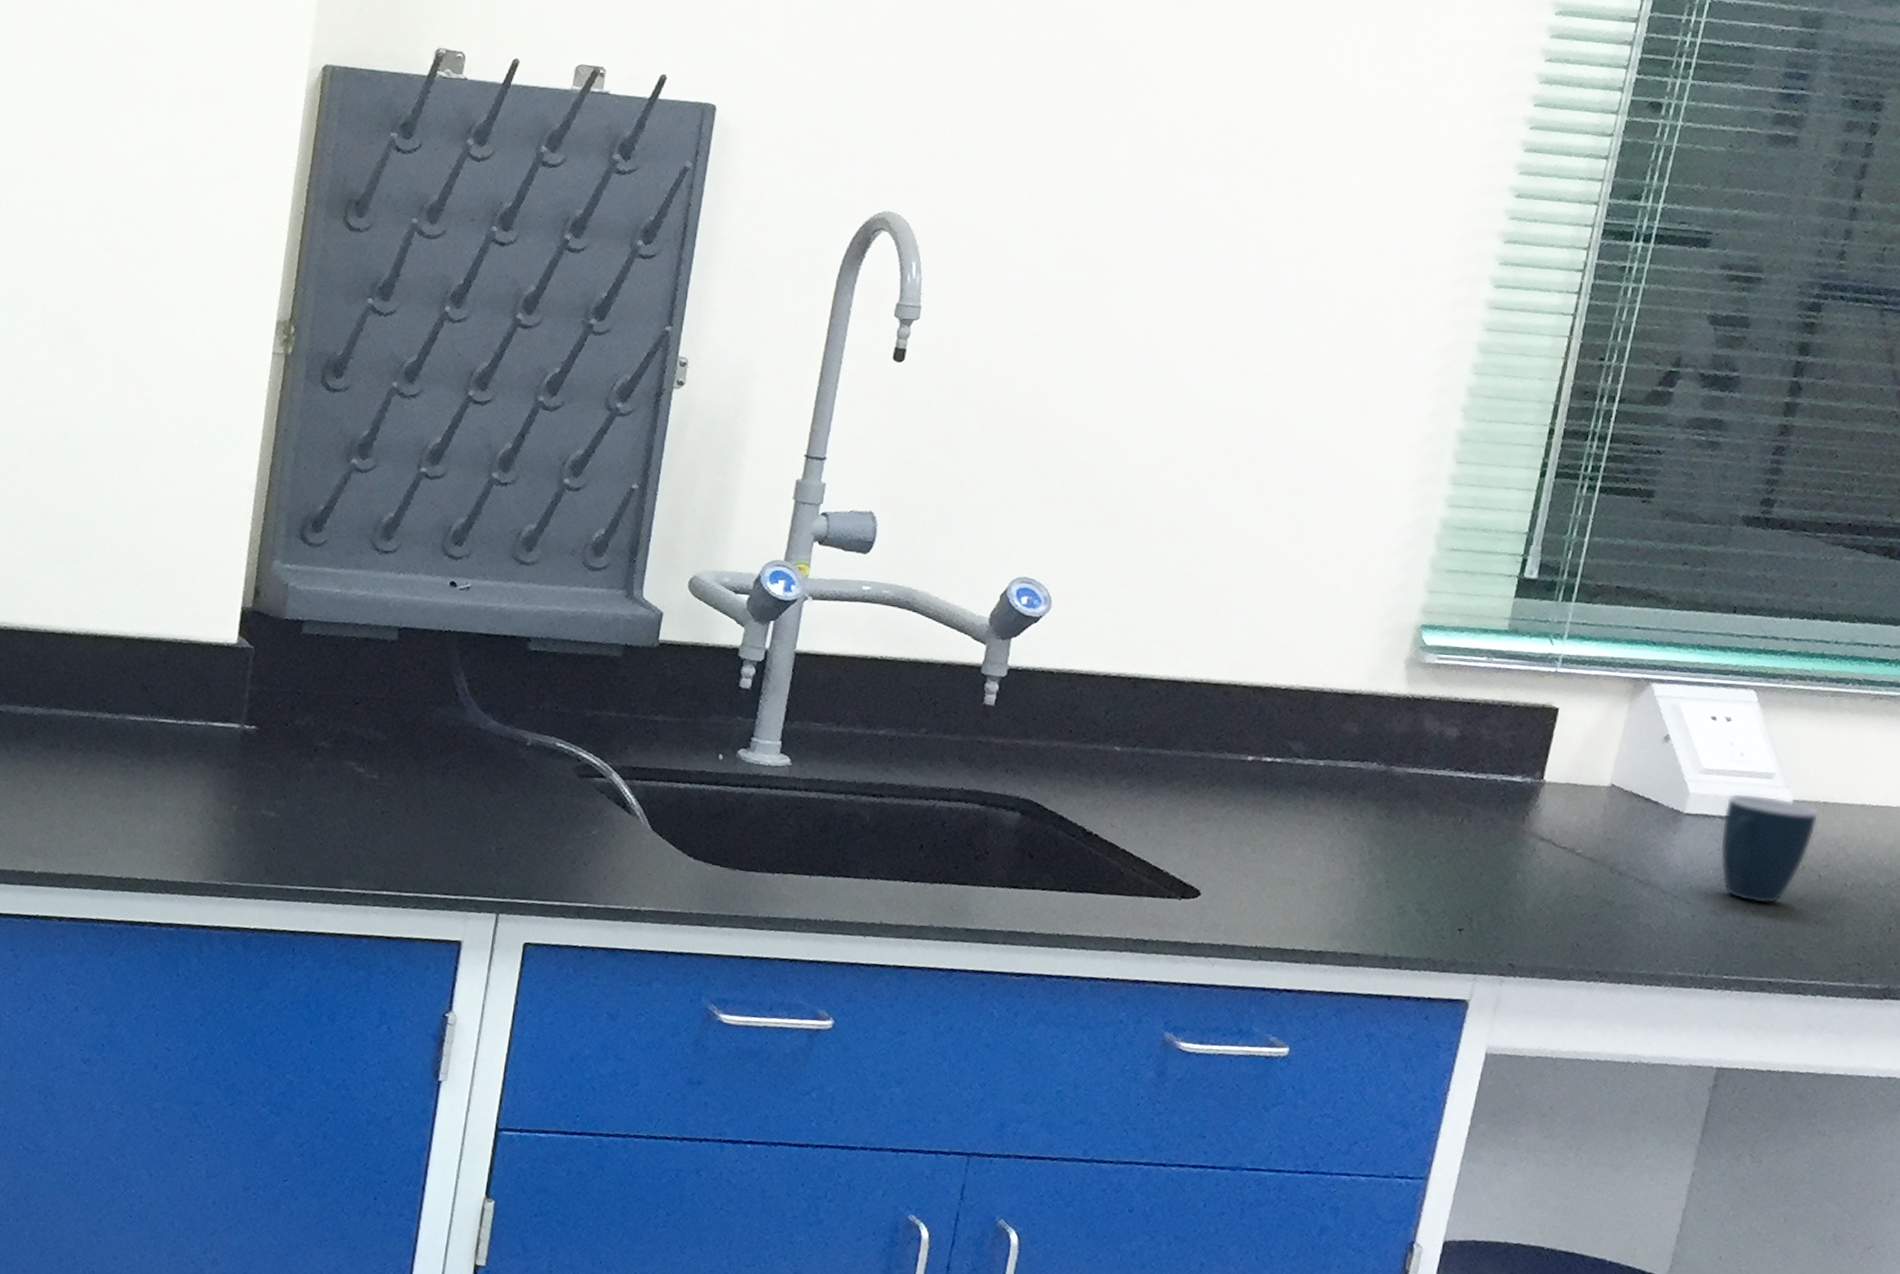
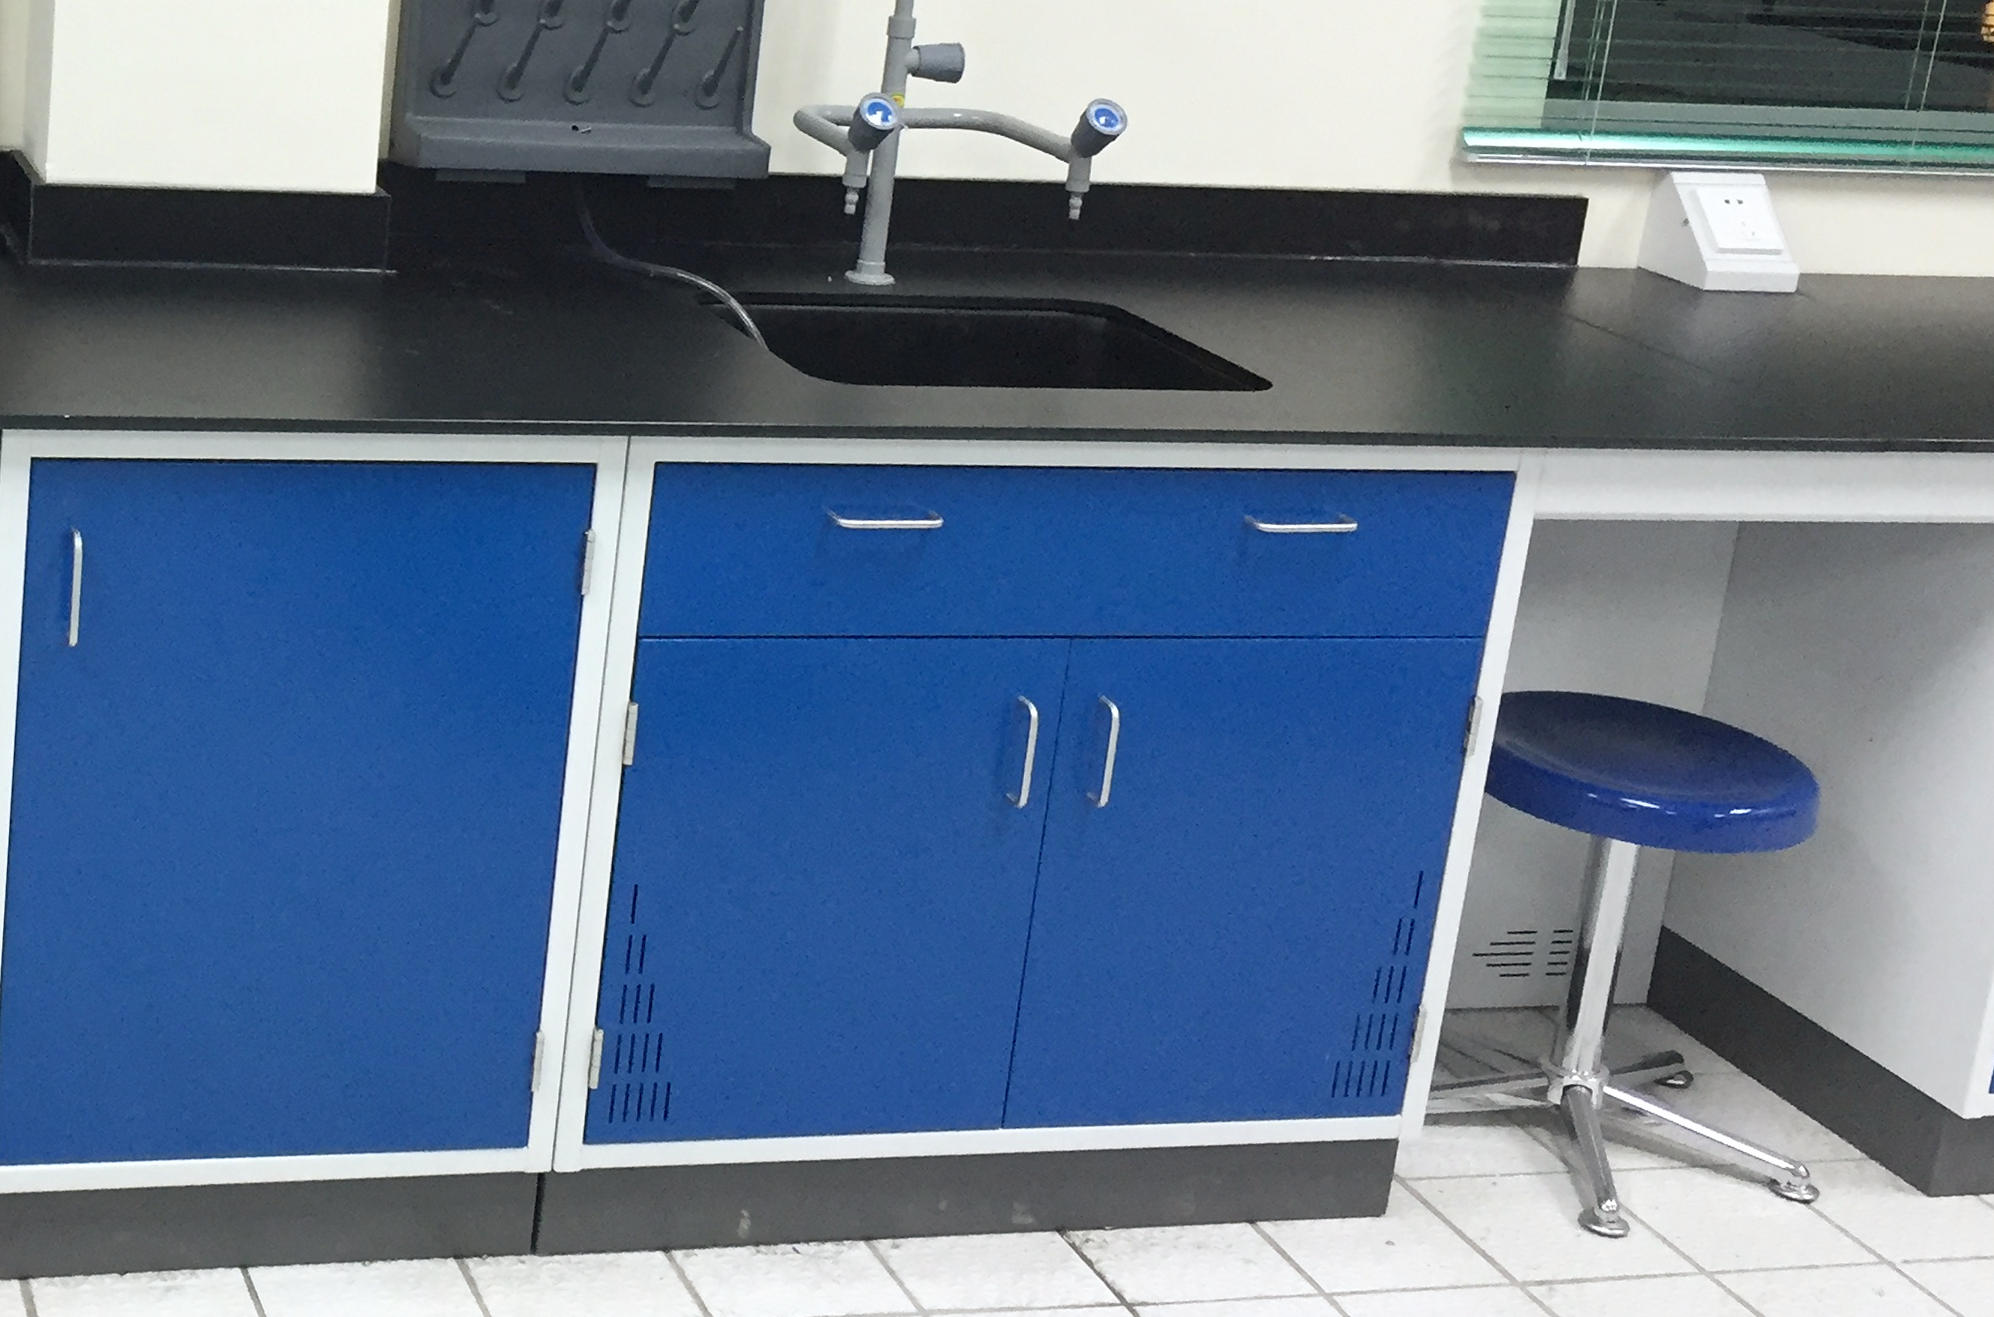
mug: present [1719,792,1819,904] -> none [1736,269,1823,370]

